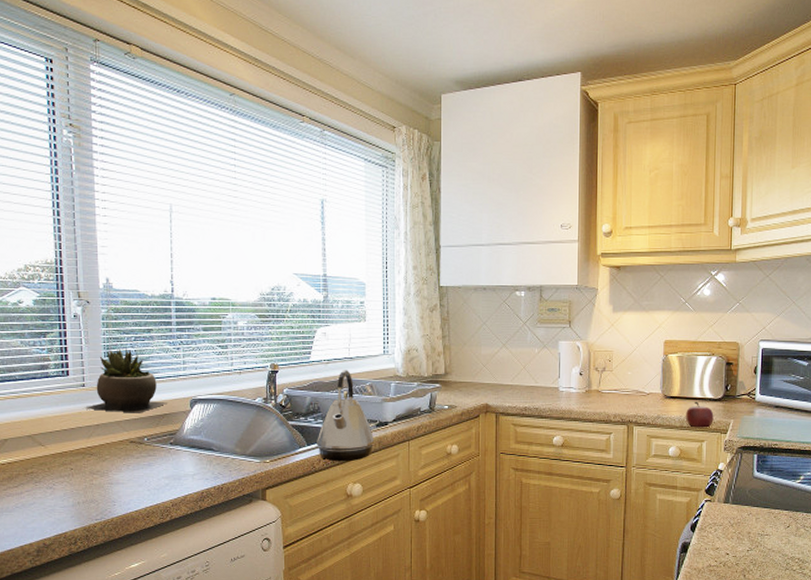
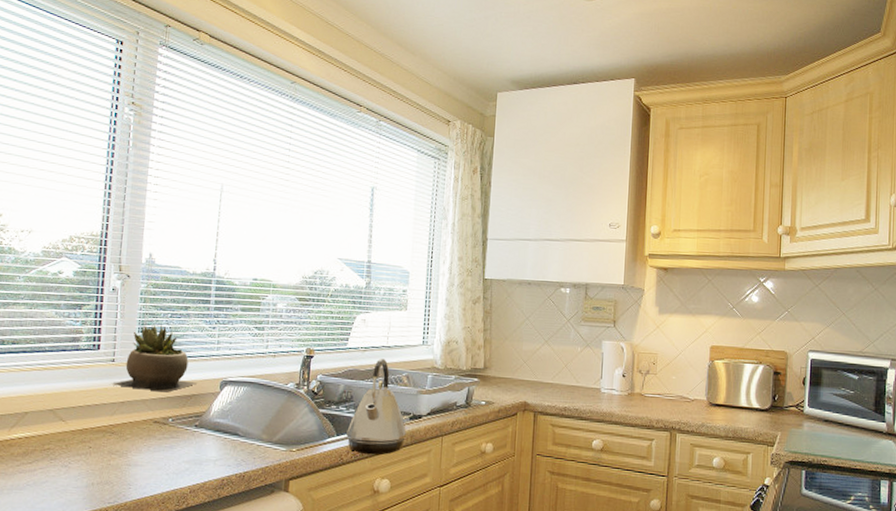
fruit: present [686,401,714,428] -> none [731,410,761,439]

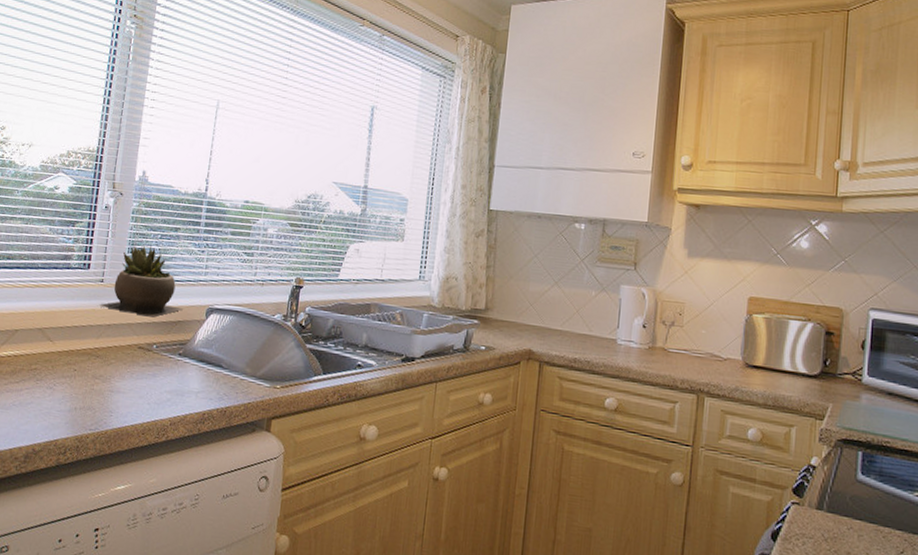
kettle: present [346,358,407,456] -> none [333,293,399,399]

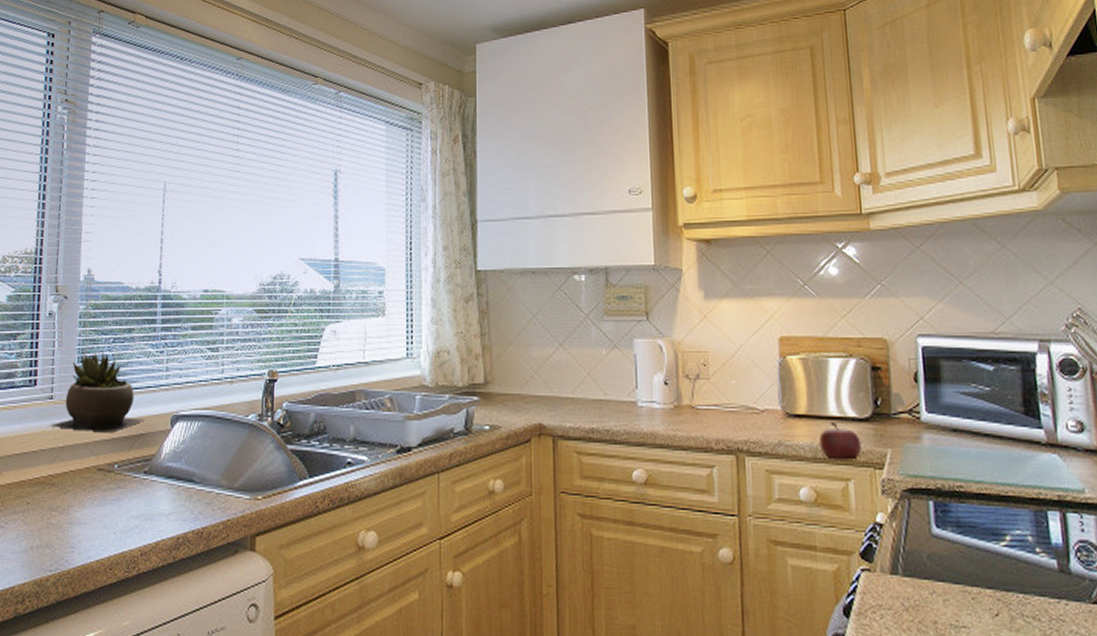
fruit: none [771,375,807,410] -> present [819,421,862,460]

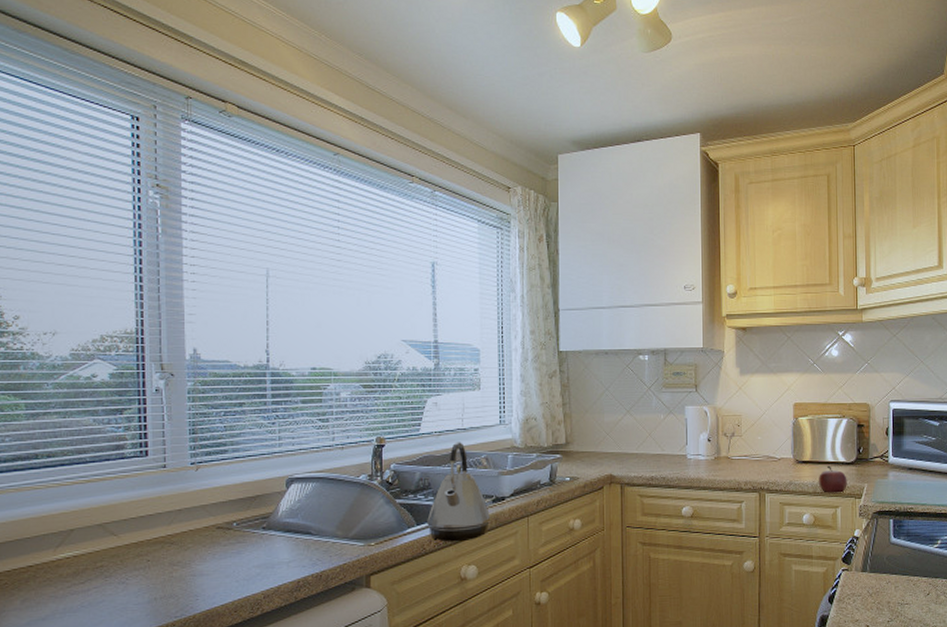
succulent plant: present [49,352,144,433] -> none [164,425,260,496]
kettle: none [321,378,395,501] -> present [427,442,491,542]

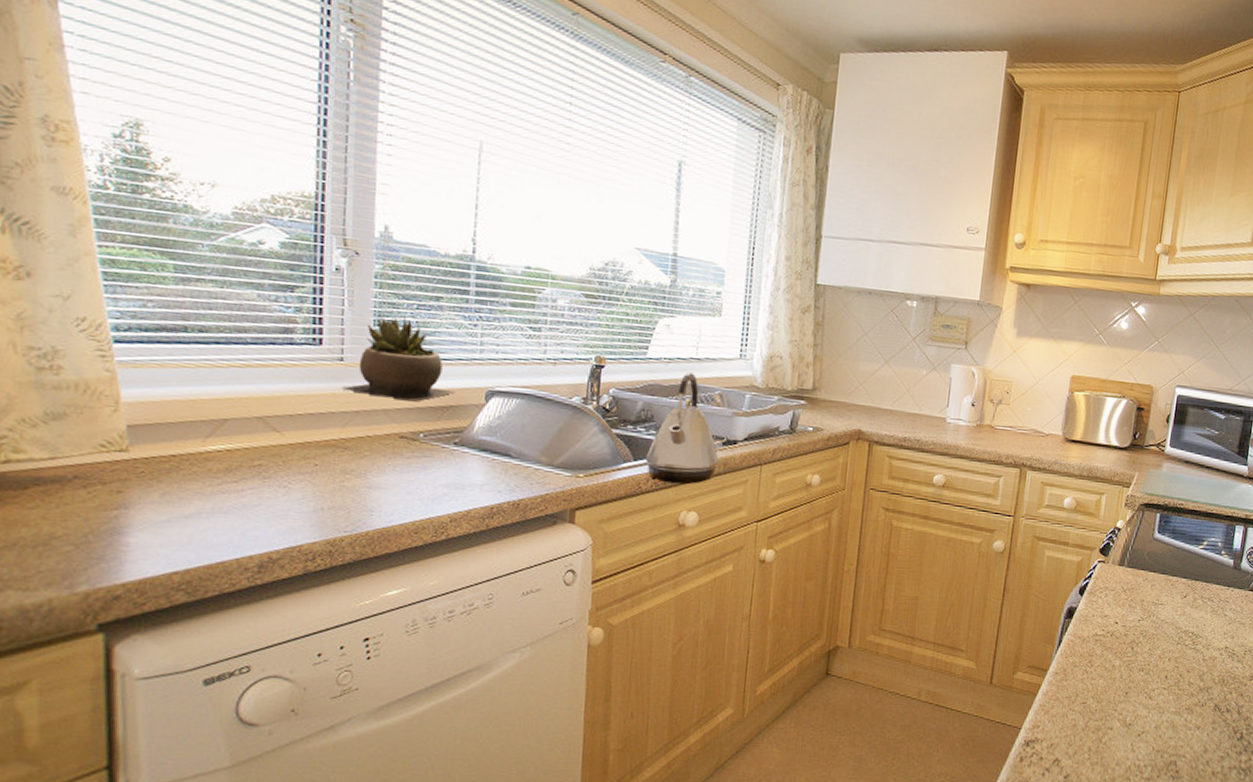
succulent plant: none [164,425,260,496] -> present [340,317,455,402]
fruit: present [819,465,847,493] -> none [1086,448,1118,479]

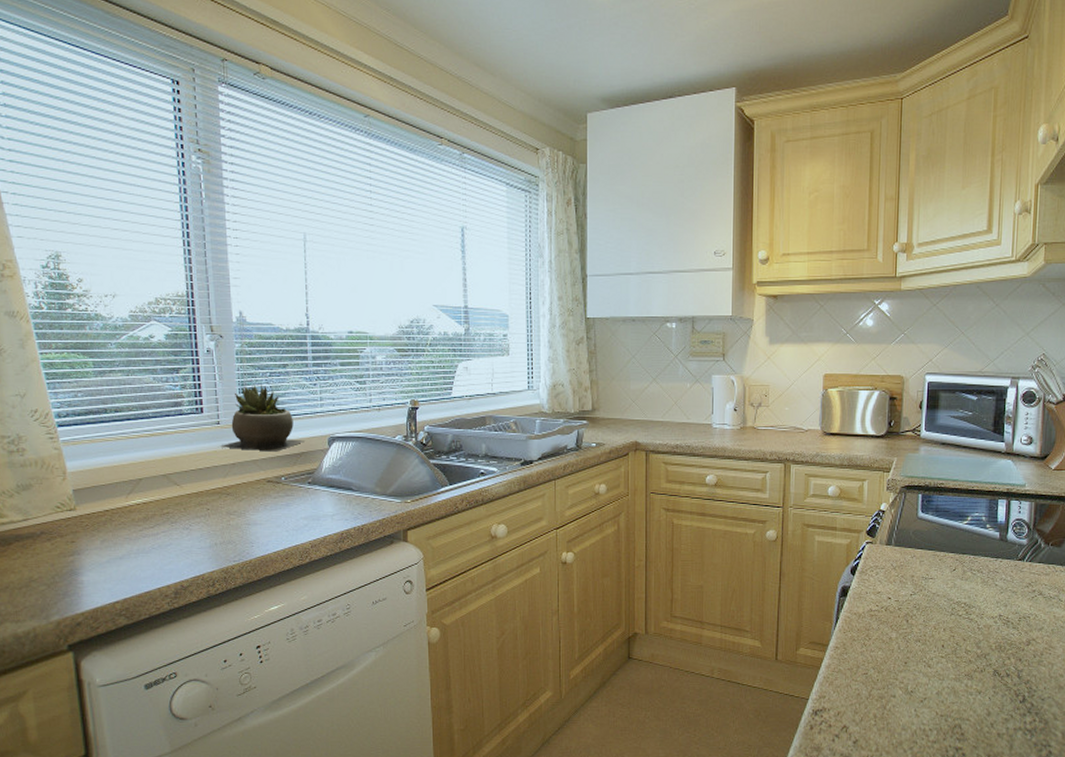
kettle: present [646,372,720,485] -> none [459,406,520,502]

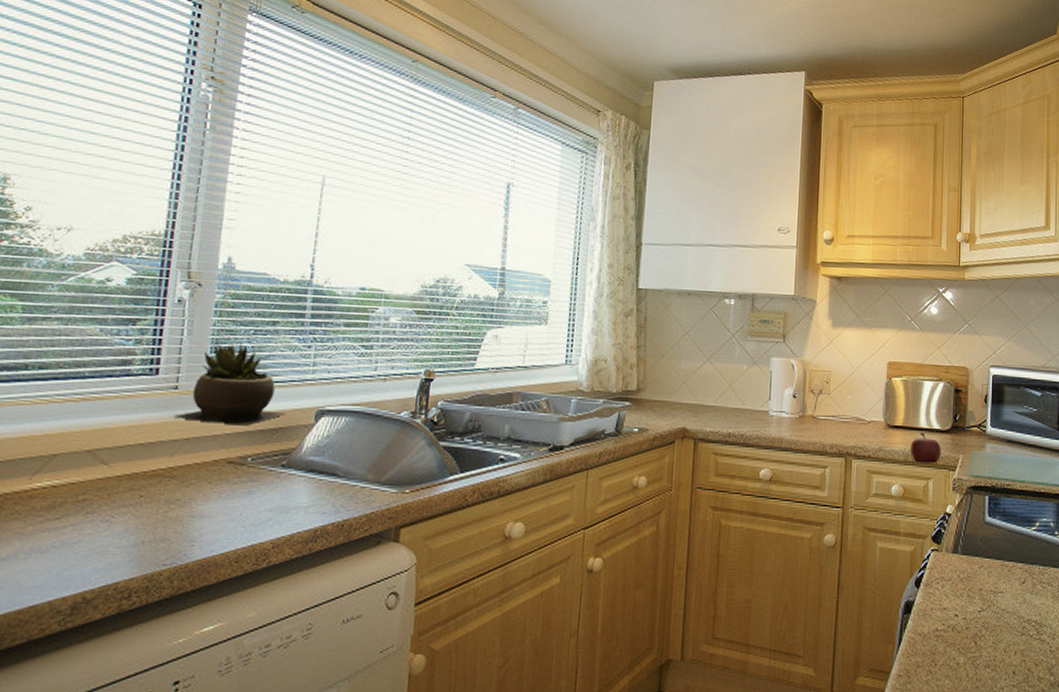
fruit: none [846,438,876,466] -> present [911,432,941,464]

